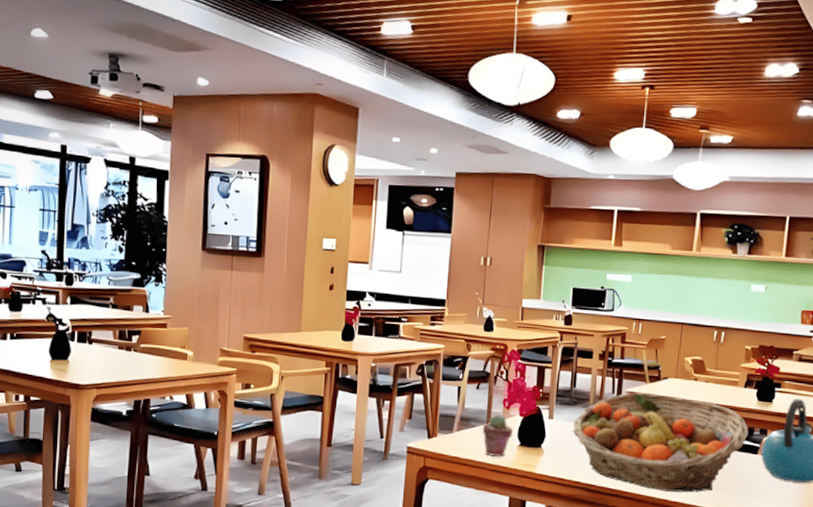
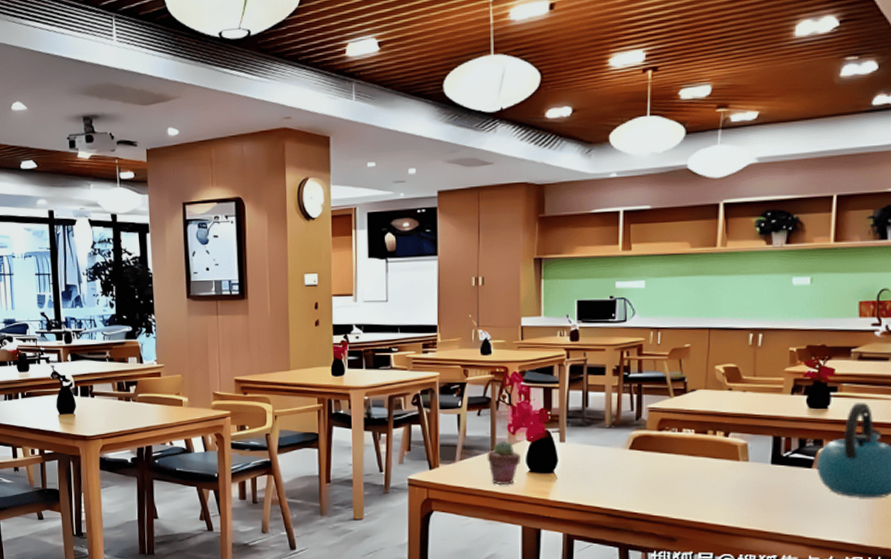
fruit basket: present [572,393,748,493] -> none [588,408,799,514]

